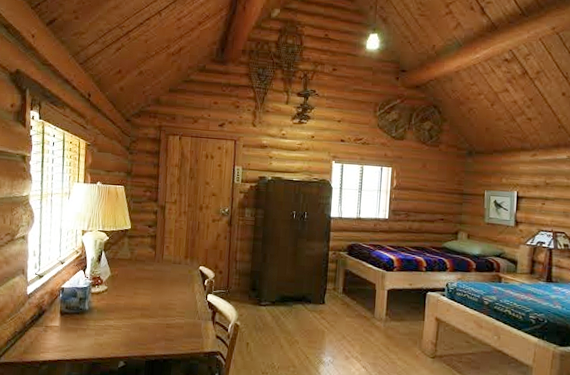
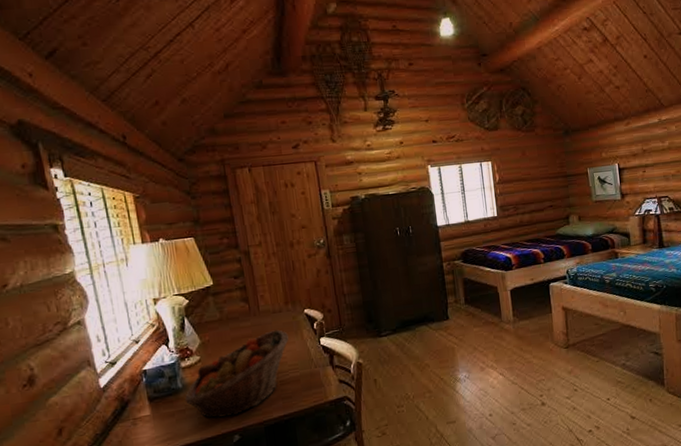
fruit basket: none [87,278,182,345] -> present [184,329,289,418]

